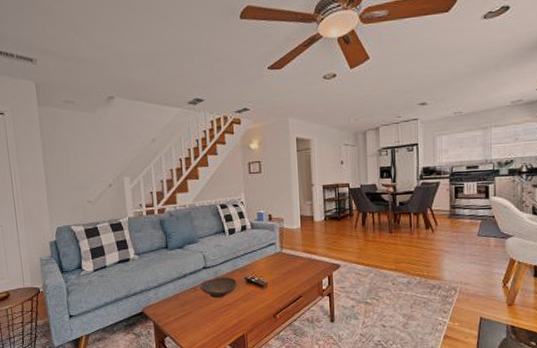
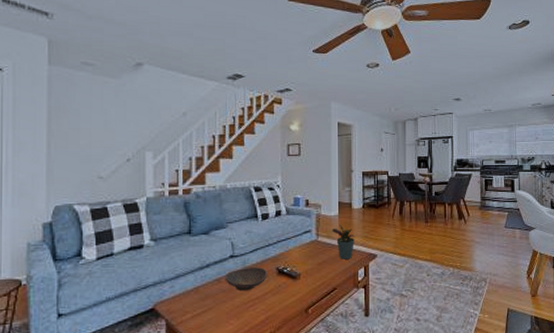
potted plant: none [295,237,318,270] -> present [332,225,354,260]

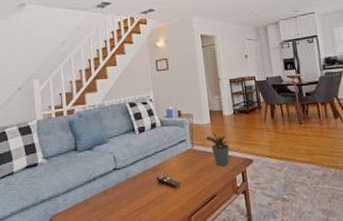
decorative bowl: present [225,267,268,291] -> none [110,178,150,202]

